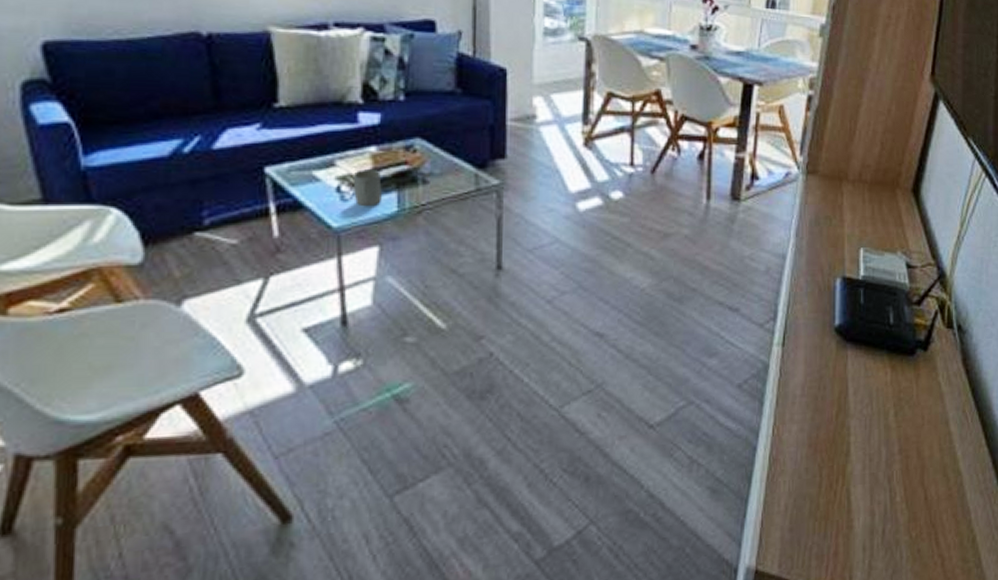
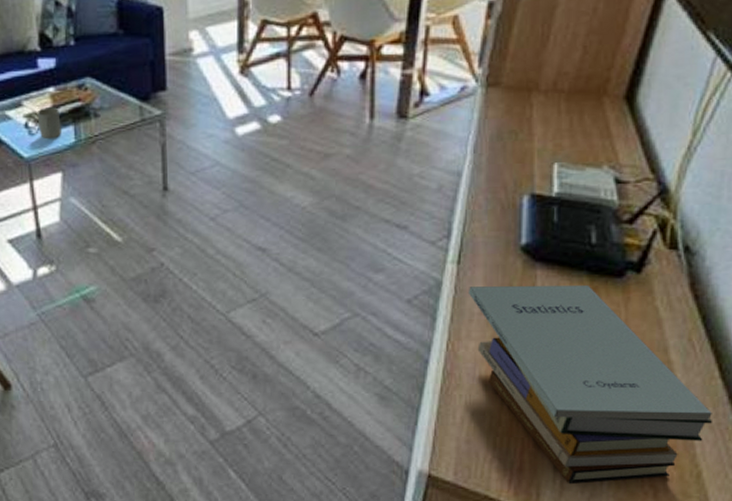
books: none [791,363,983,563] -> present [468,284,713,485]

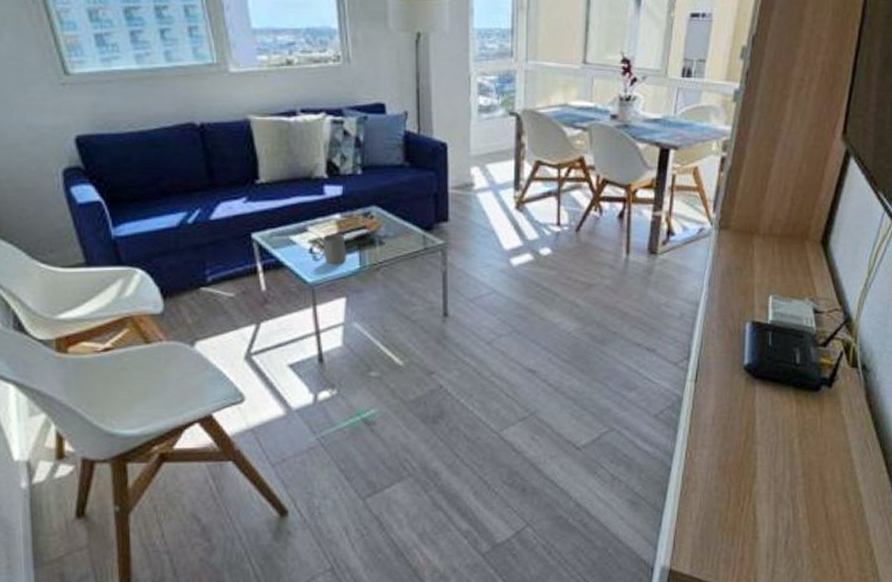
books: present [468,284,713,485] -> none [703,398,882,569]

